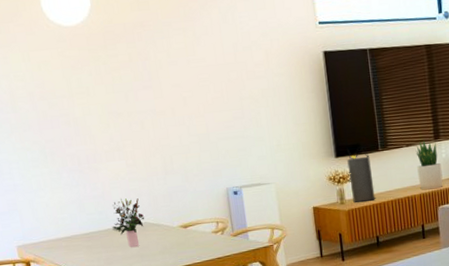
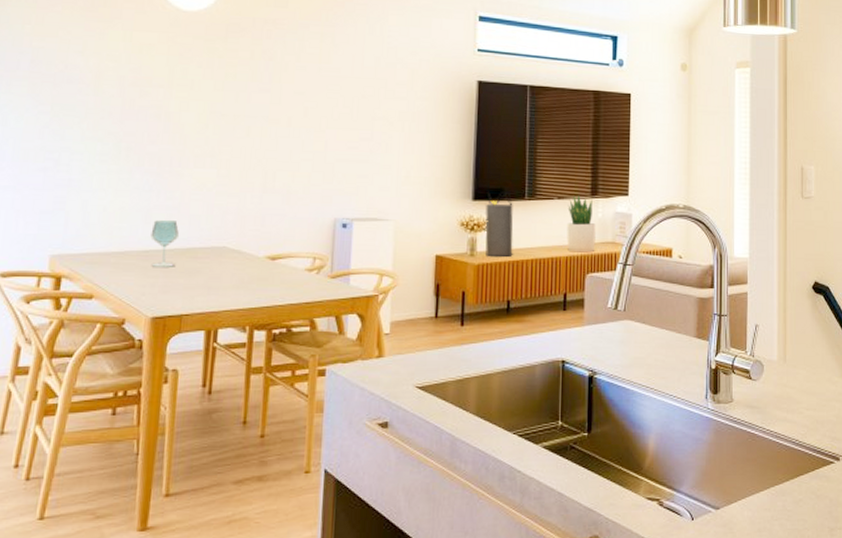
wine glass: none [86,207,111,246] -> present [150,220,180,268]
bouquet: present [112,198,145,247] -> none [180,214,225,275]

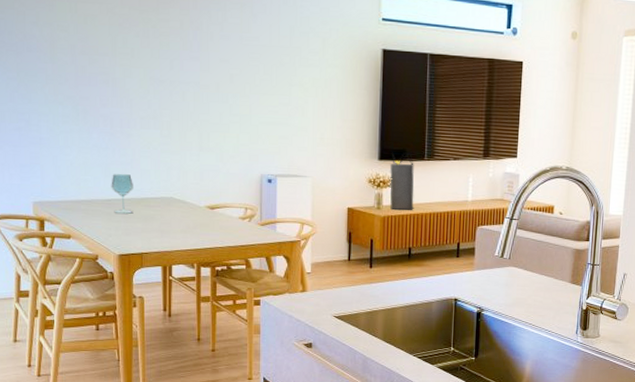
planter: present [567,195,596,253] -> none [461,157,487,208]

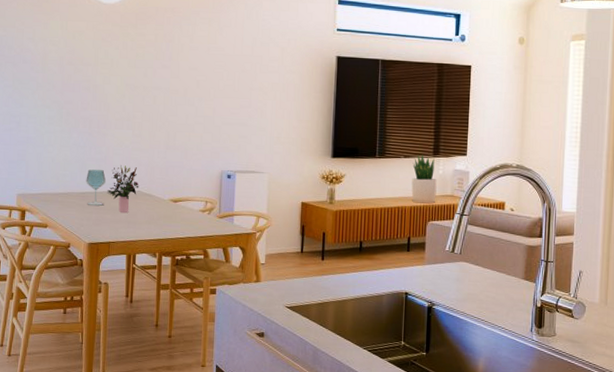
bouquet: none [136,169,172,221] -> present [107,165,139,212]
speaker: present [390,151,414,210] -> none [342,149,366,205]
planter: none [461,157,487,208] -> present [411,154,437,204]

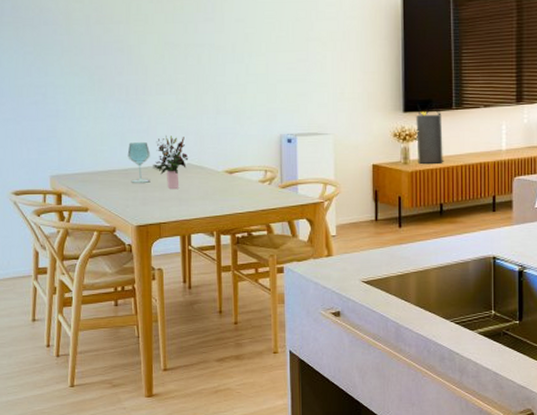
speaker: none [342,149,366,205] -> present [416,101,443,164]
planter: present [411,154,437,204] -> none [494,103,522,157]

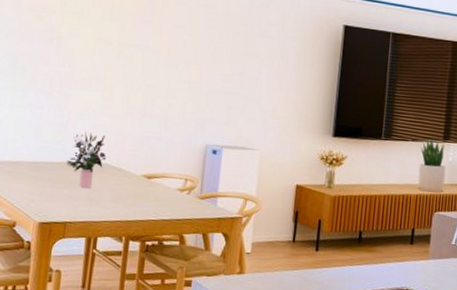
wine glass: present [127,142,151,184] -> none [40,135,67,179]
speaker: present [416,101,443,164] -> none [342,129,370,191]
planter: none [494,103,522,157] -> present [418,139,446,193]

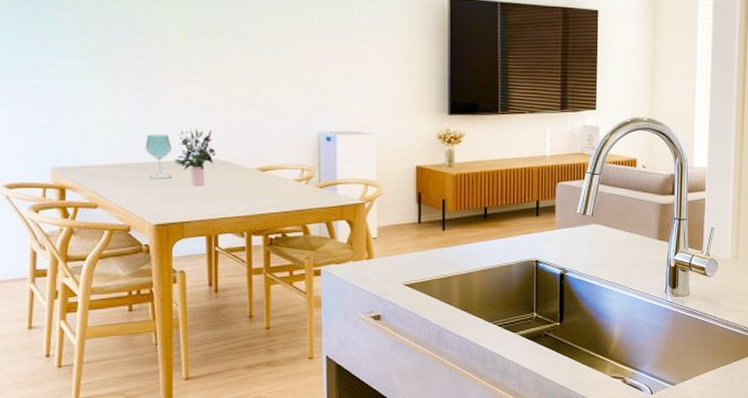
wine glass: none [40,135,67,179] -> present [145,135,173,180]
planter: present [418,139,446,193] -> none [538,109,565,163]

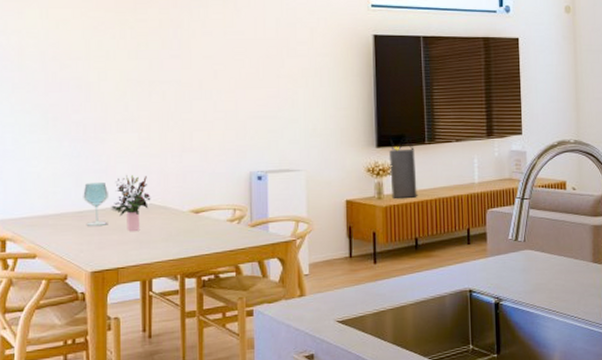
speaker: none [462,105,488,167] -> present [389,136,417,198]

